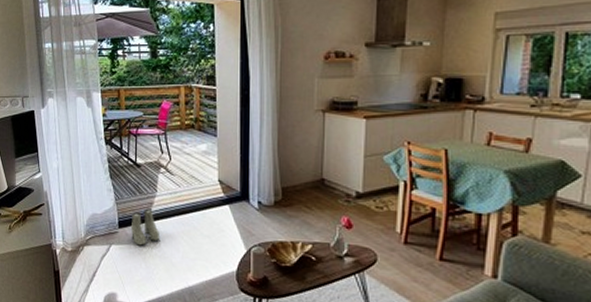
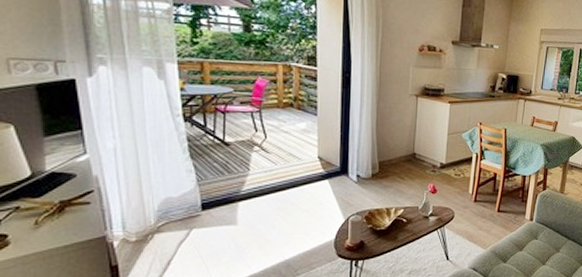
boots: present [130,208,160,246] -> none [217,188,253,227]

